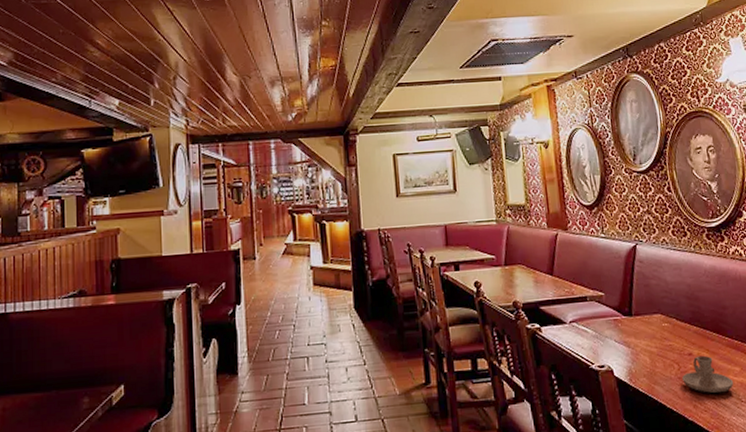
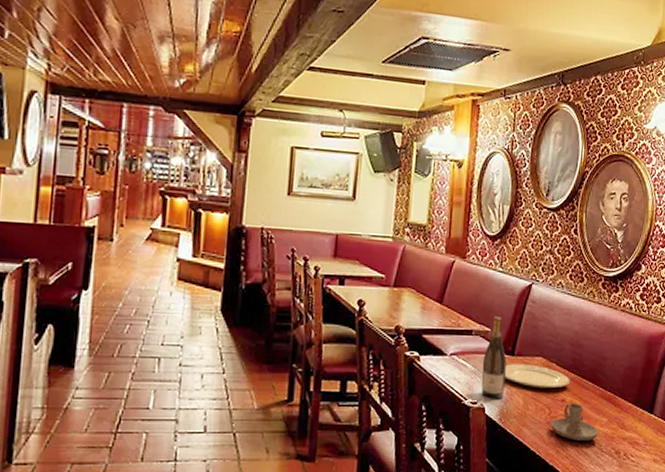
wine bottle: none [602,280,630,361] -> present [481,316,507,399]
plate: none [625,322,694,345] -> present [504,364,571,389]

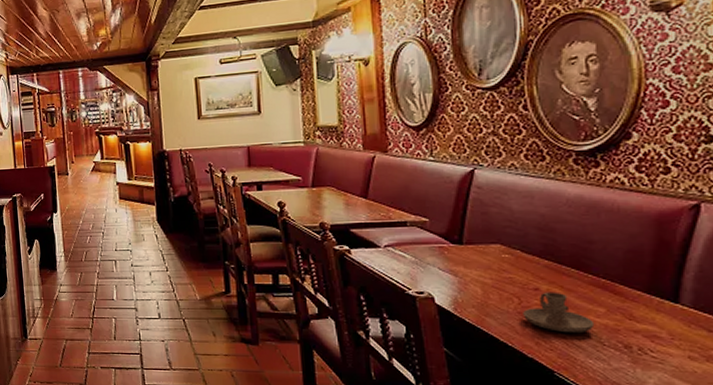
wine bottle: present [481,316,507,399] -> none [424,206,456,289]
plate: present [504,364,571,389] -> none [452,252,544,277]

